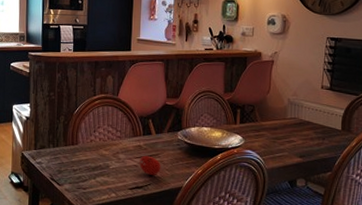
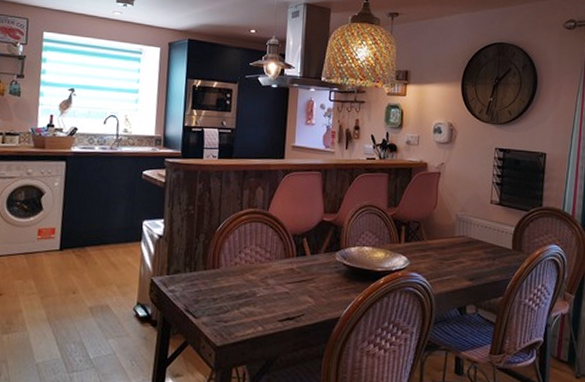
fruit: present [139,155,161,176] -> none [291,280,317,305]

